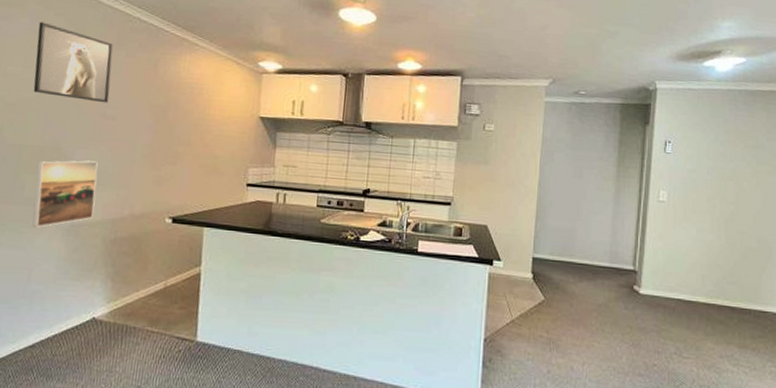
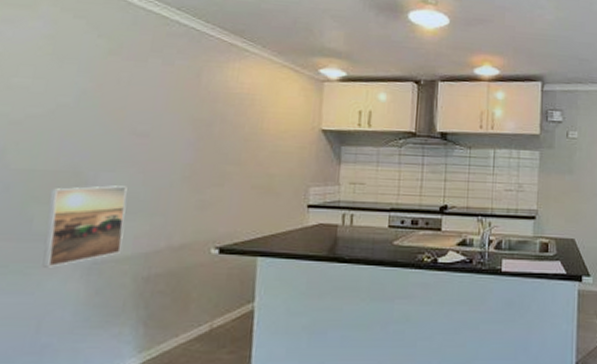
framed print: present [33,22,113,103] -> none [45,25,146,118]

